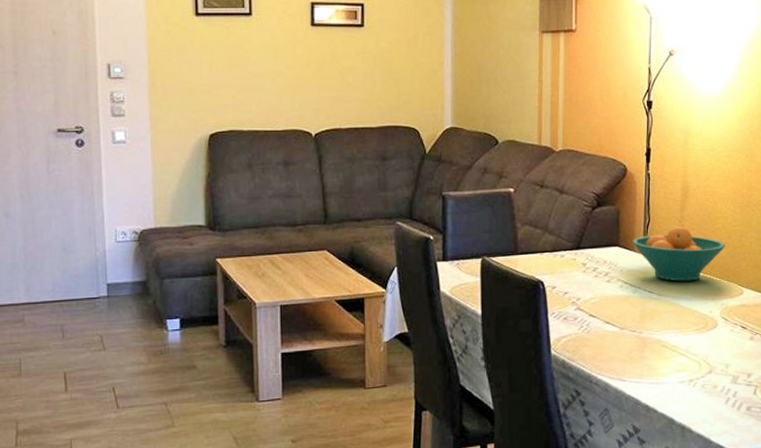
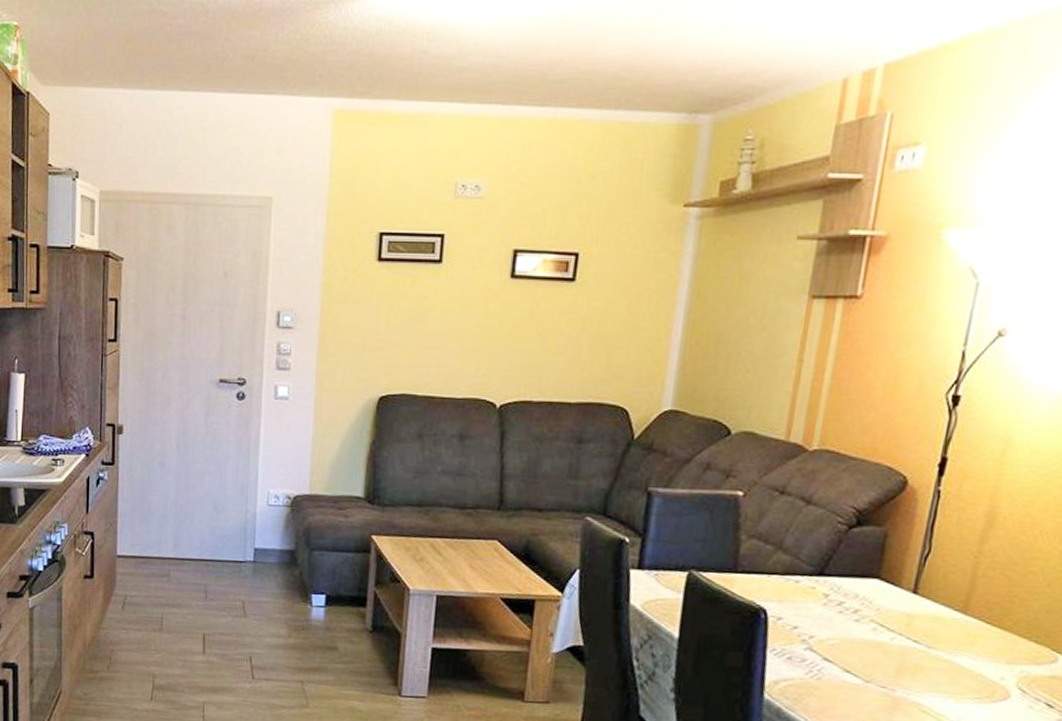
fruit bowl: present [632,226,726,282] -> none [899,563,1042,636]

